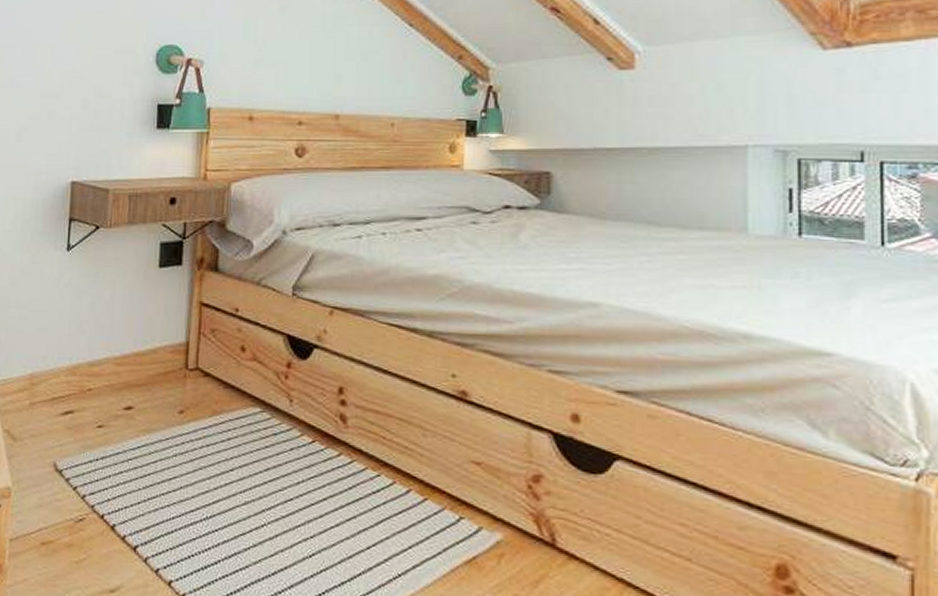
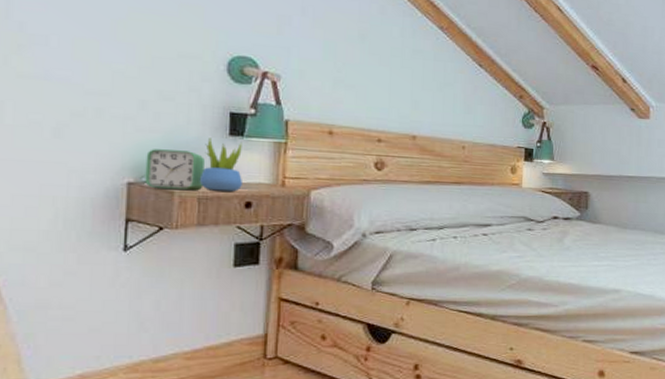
alarm clock: none [85,147,135,189] -> present [145,149,205,192]
succulent plant: none [131,132,168,189] -> present [200,137,242,193]

